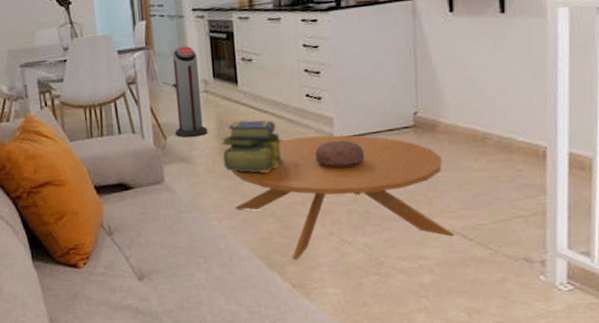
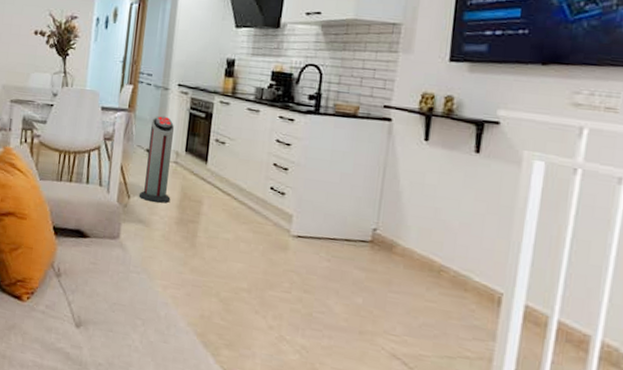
stack of books: present [220,120,284,173] -> none [179,197,240,253]
coffee table: present [232,135,454,260] -> none [181,224,395,360]
decorative bowl: present [315,140,365,168] -> none [269,237,318,267]

